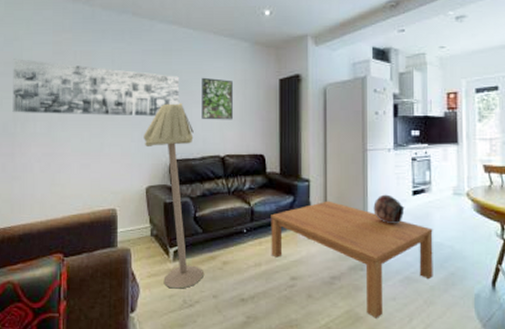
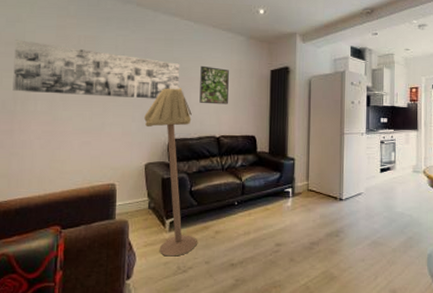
coffee table: present [271,200,433,319] -> none [259,177,396,277]
decorative sphere: present [373,194,405,224] -> none [348,171,374,197]

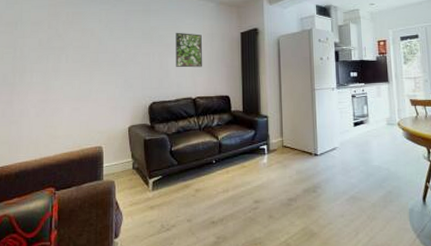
wall art: present [12,40,180,99] -> none [12,19,157,66]
floor lamp: present [144,87,198,257] -> none [126,53,180,215]

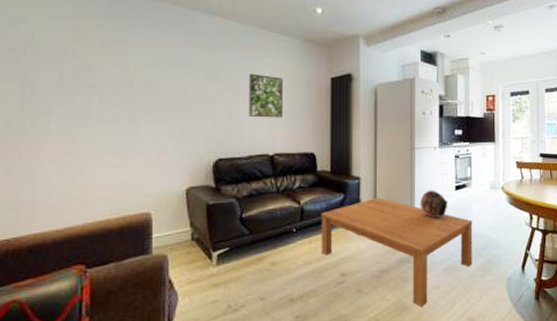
coffee table: none [236,133,374,234] -> present [321,197,473,307]
decorative sphere: none [322,126,348,151] -> present [420,190,448,218]

